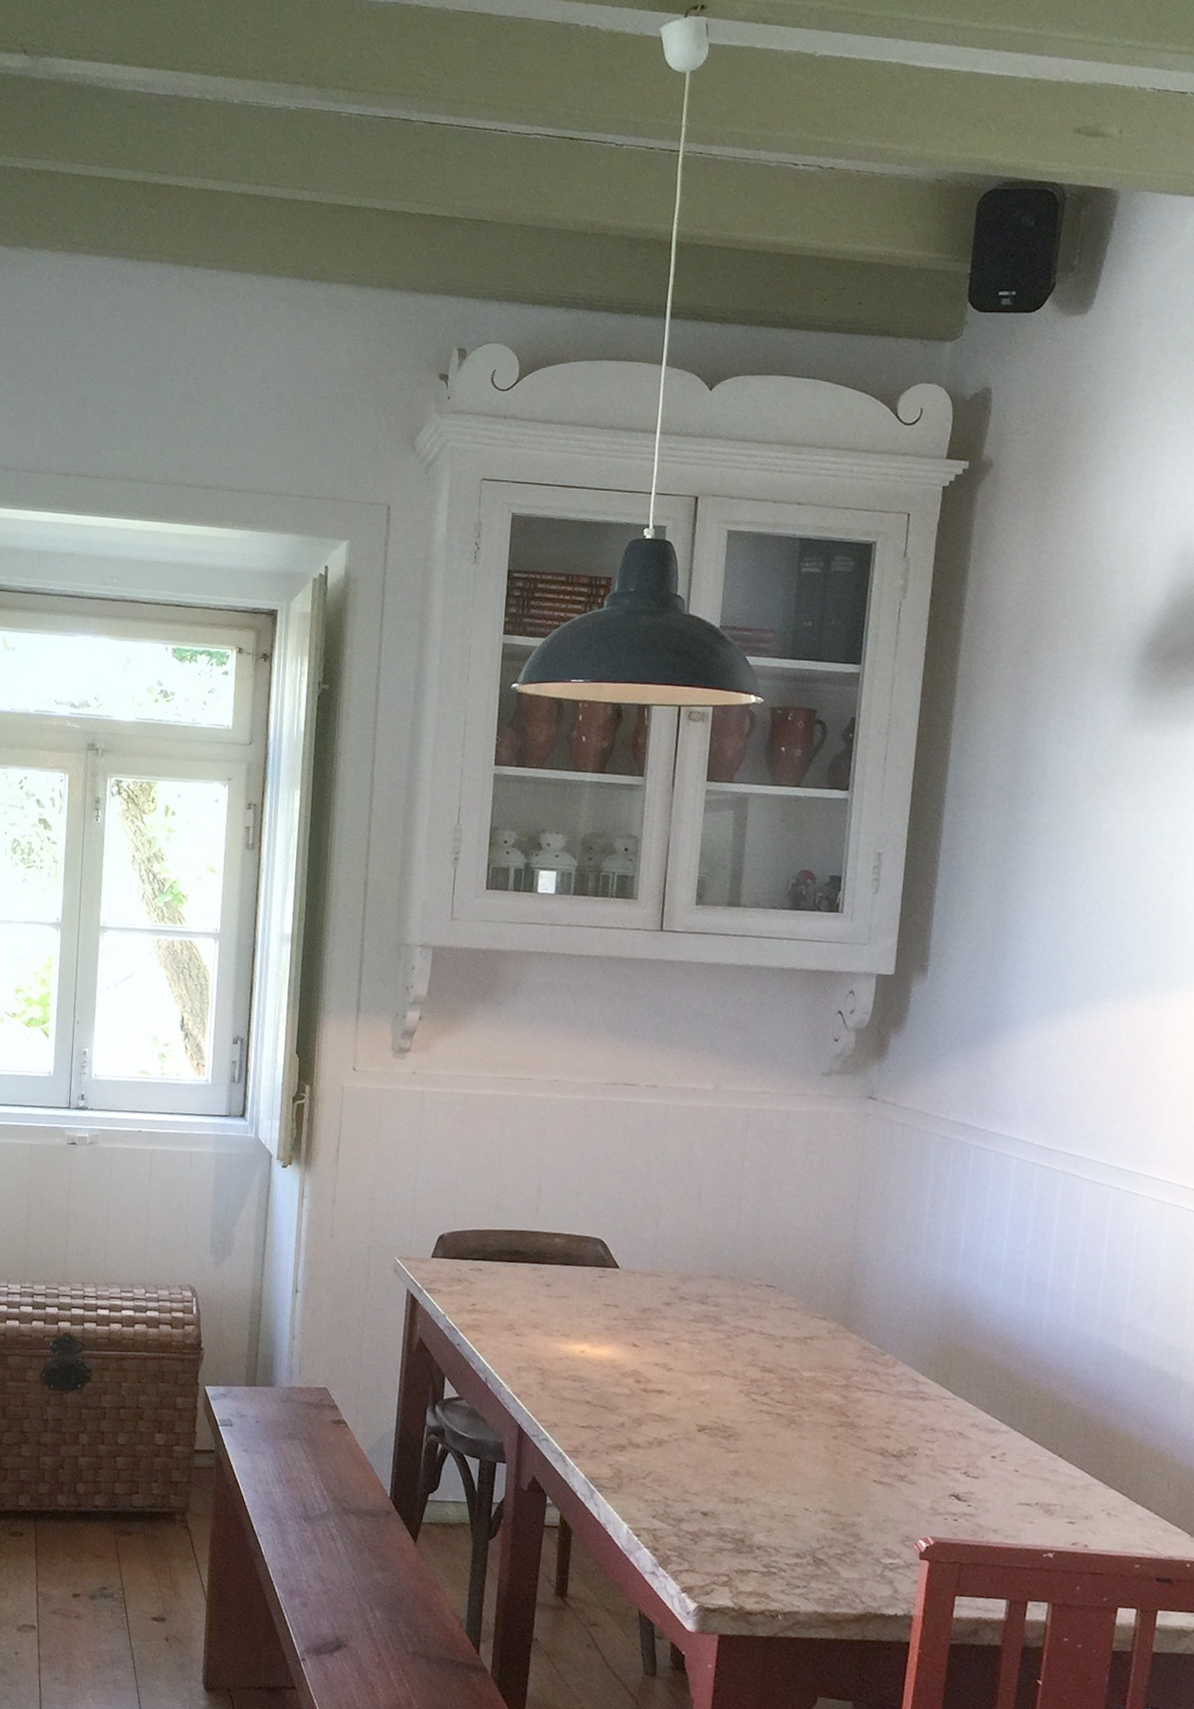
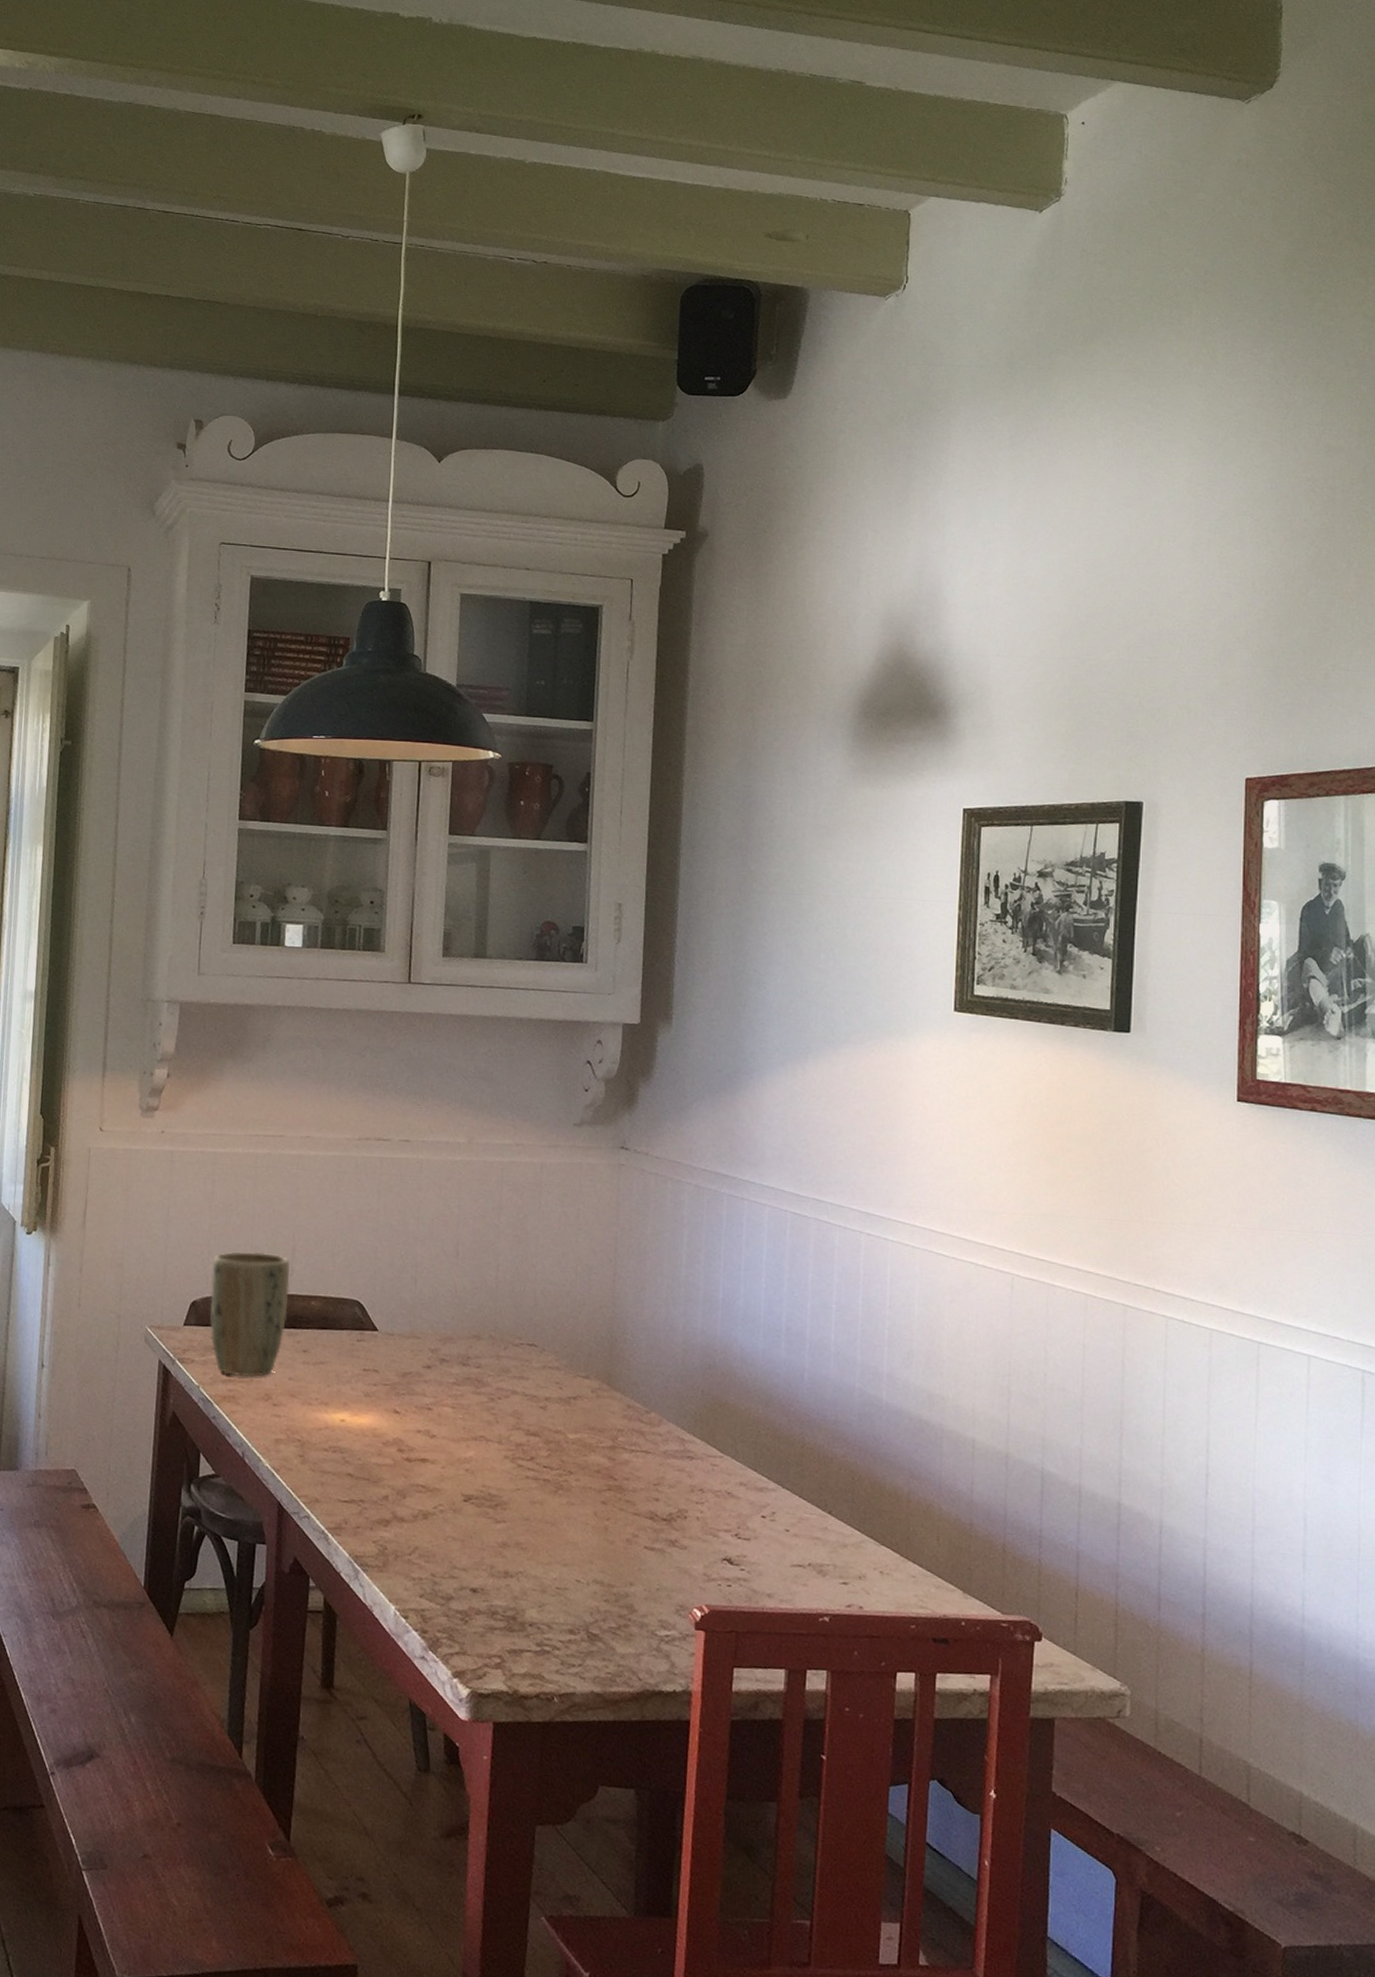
plant pot: none [456,1189,535,1309] -> present [209,1252,290,1378]

